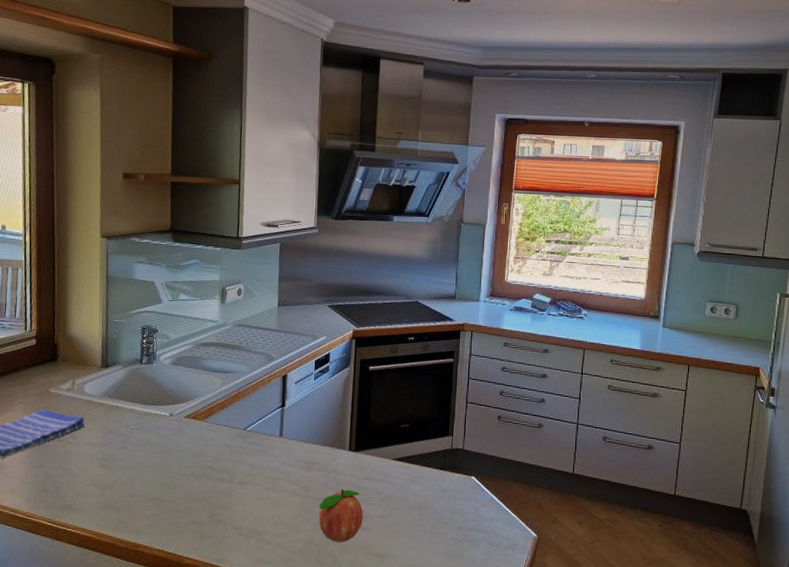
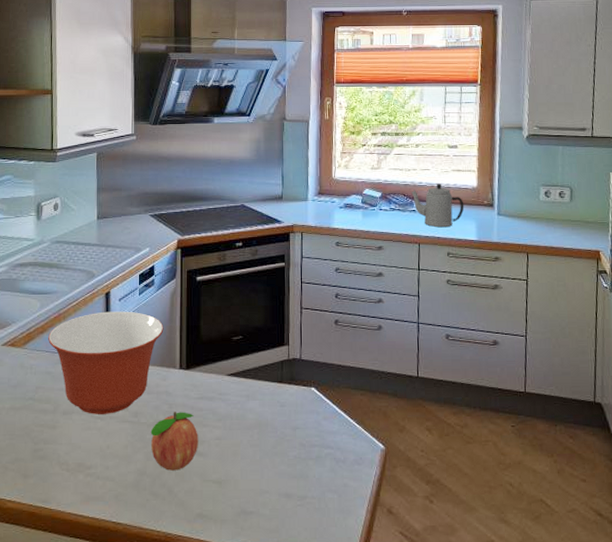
mixing bowl: none [228,393,336,487] -> present [48,311,164,414]
teapot: none [580,293,631,335] -> present [411,184,464,227]

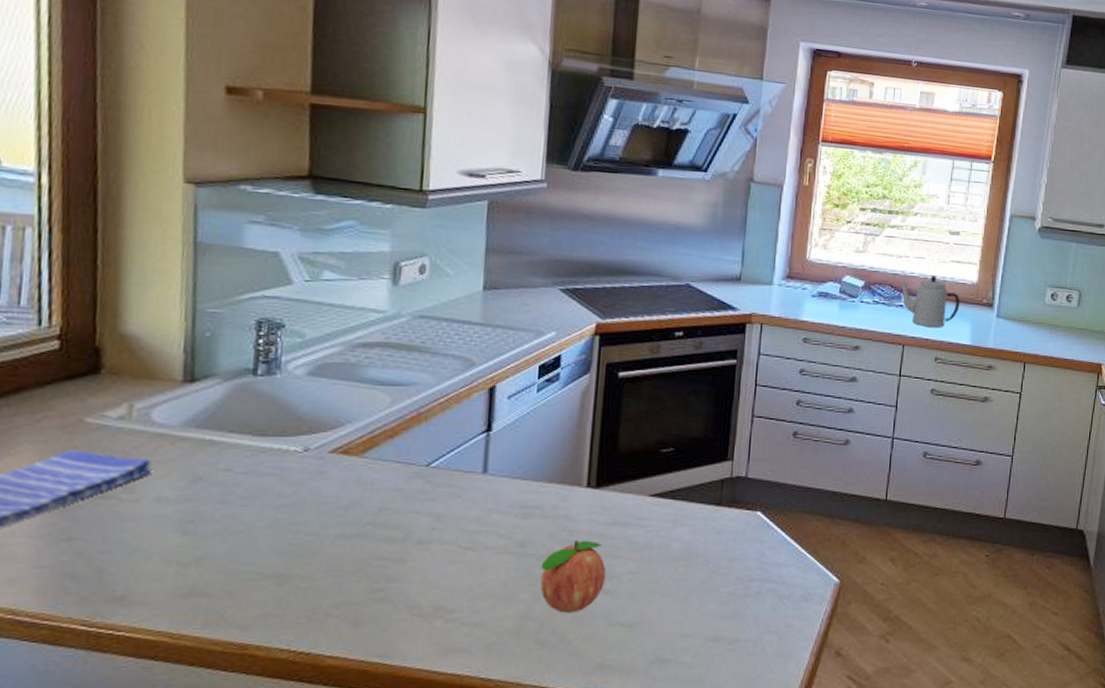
mixing bowl: present [48,311,164,414] -> none [400,412,569,544]

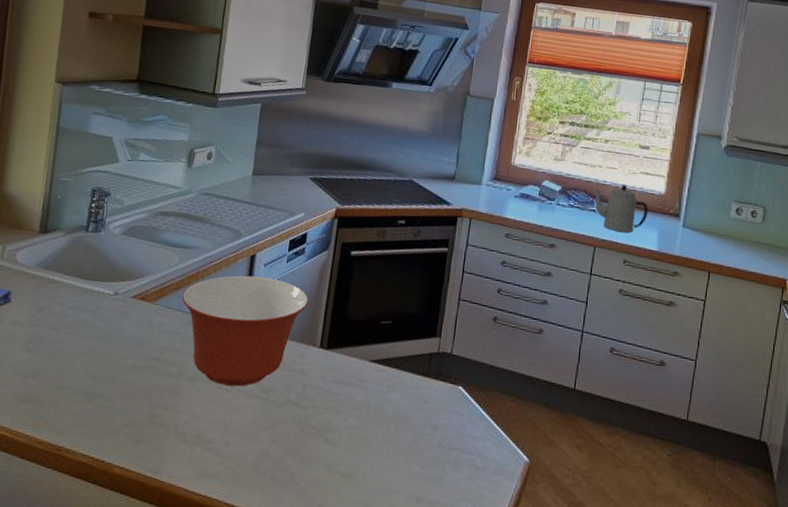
mixing bowl: none [400,412,569,544] -> present [182,275,309,387]
fruit: present [540,540,606,613] -> none [277,393,331,457]

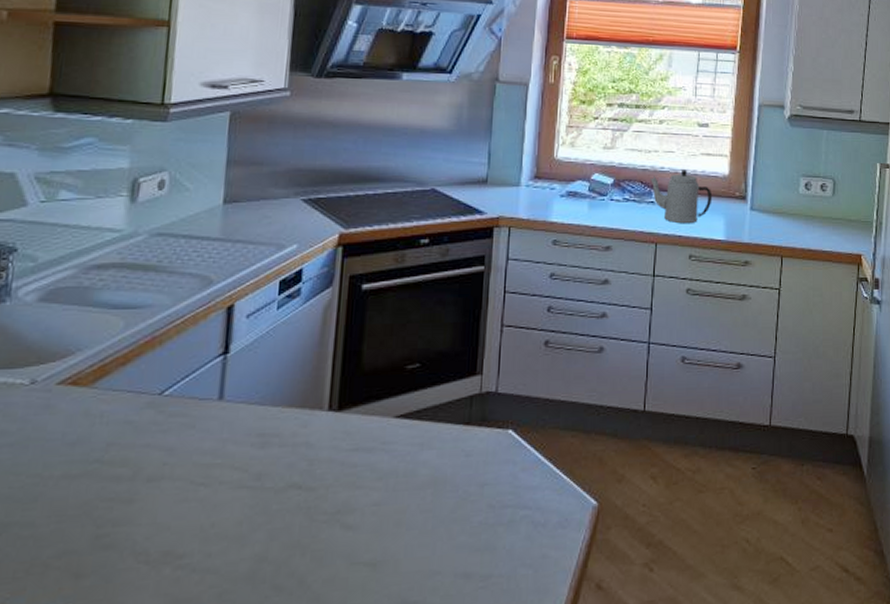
mixing bowl: present [182,275,309,387] -> none [132,332,310,480]

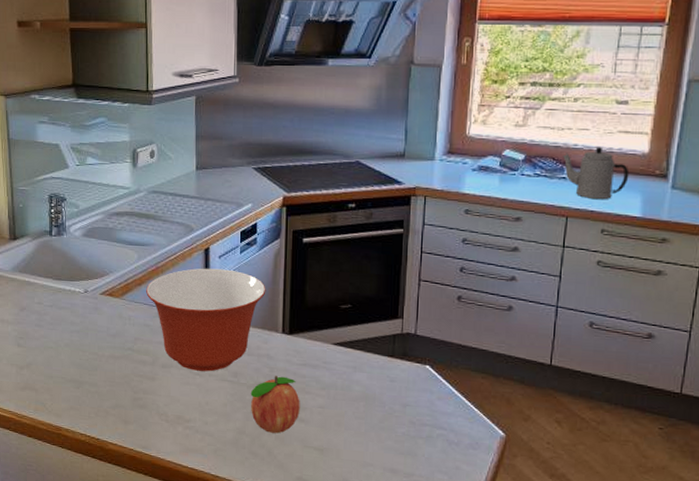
mixing bowl: none [132,332,310,480] -> present [146,268,266,372]
fruit: none [278,469,348,553] -> present [250,376,300,434]

